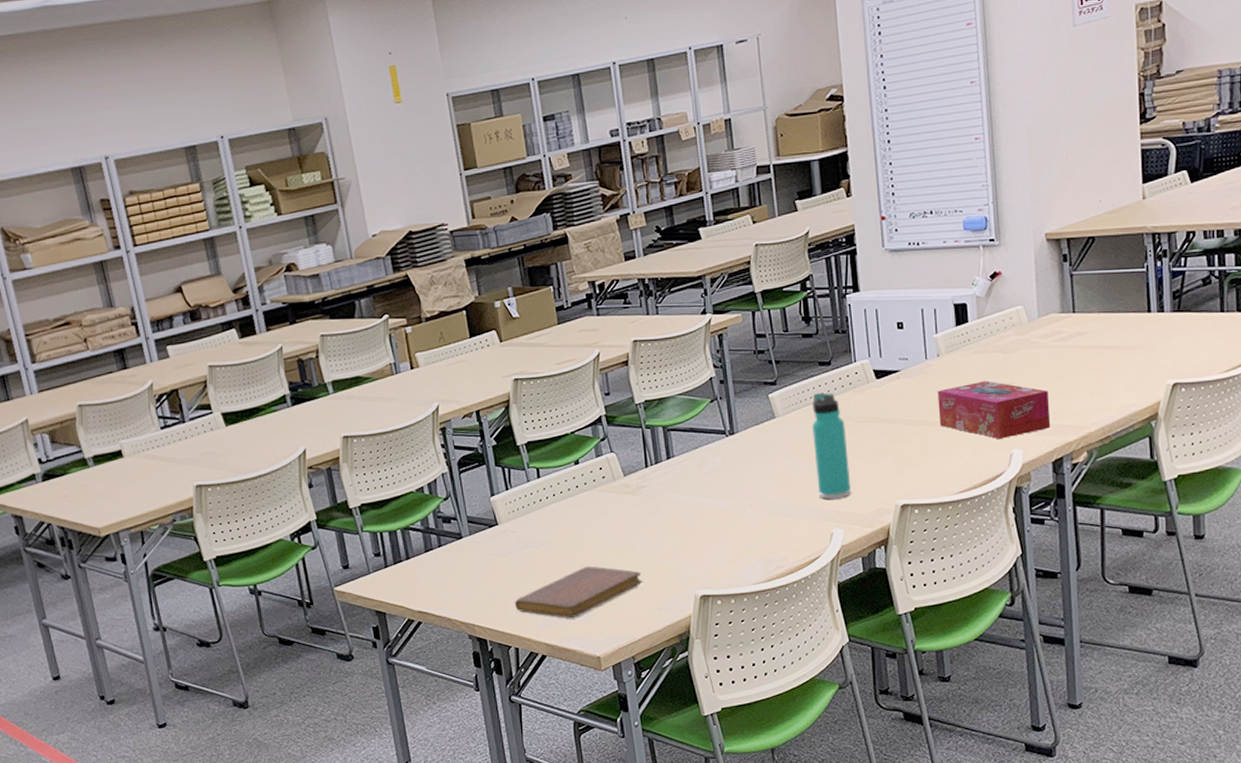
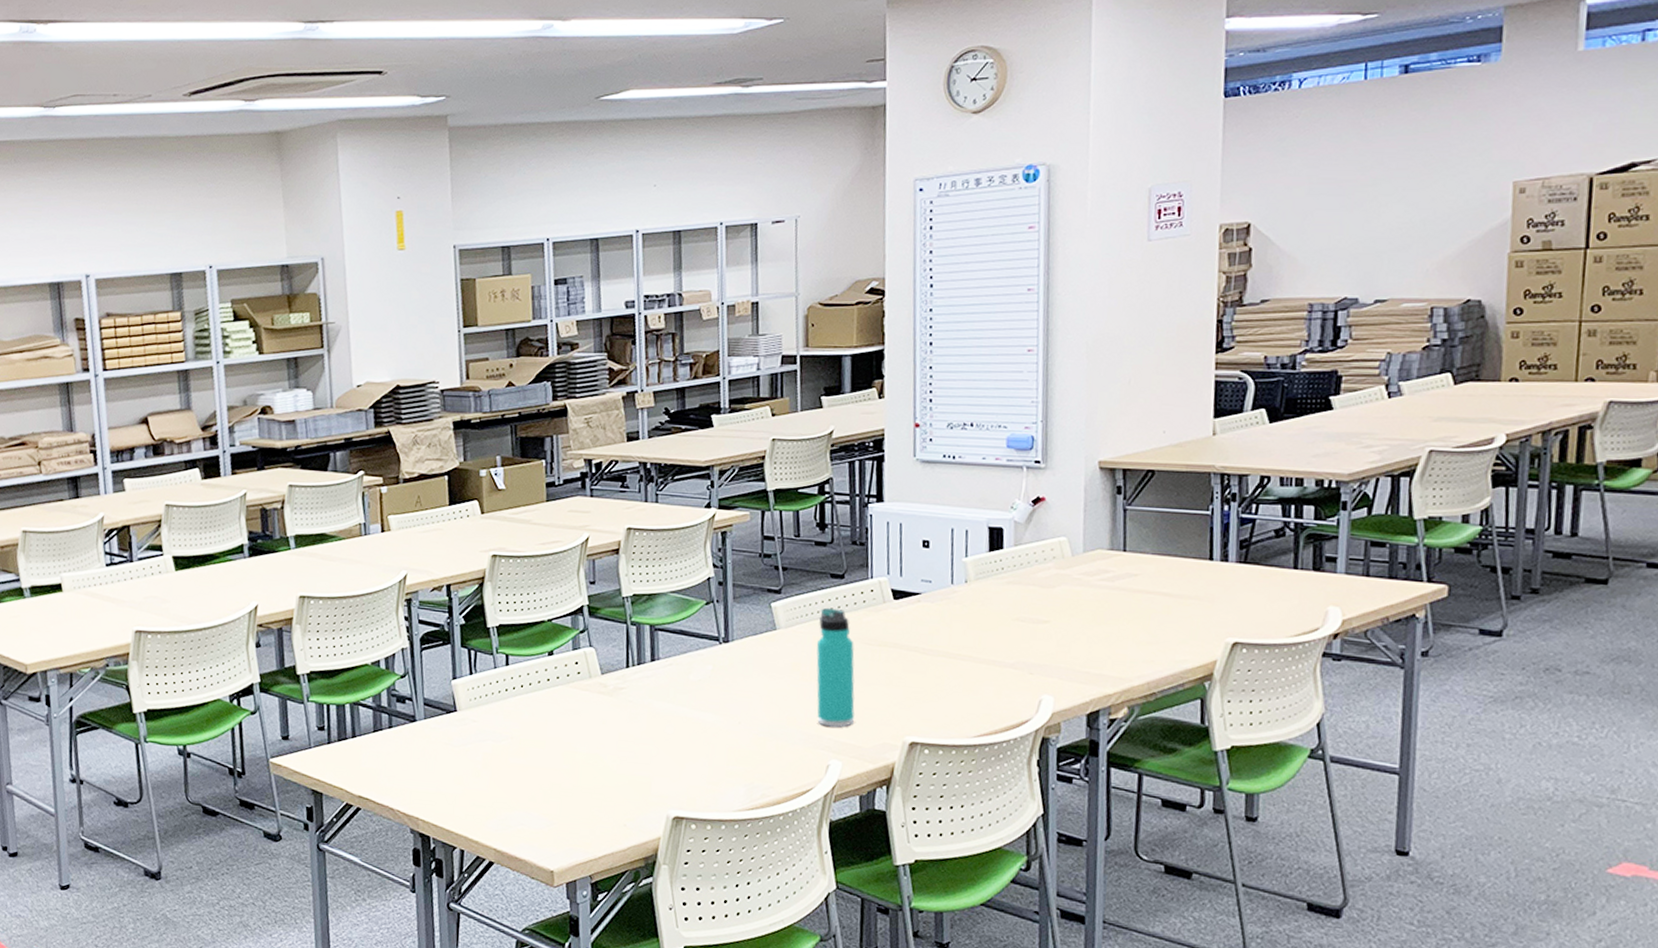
notebook: present [515,566,643,619] -> none [466,768,610,825]
tissue box: present [937,381,1051,440] -> none [961,615,1089,683]

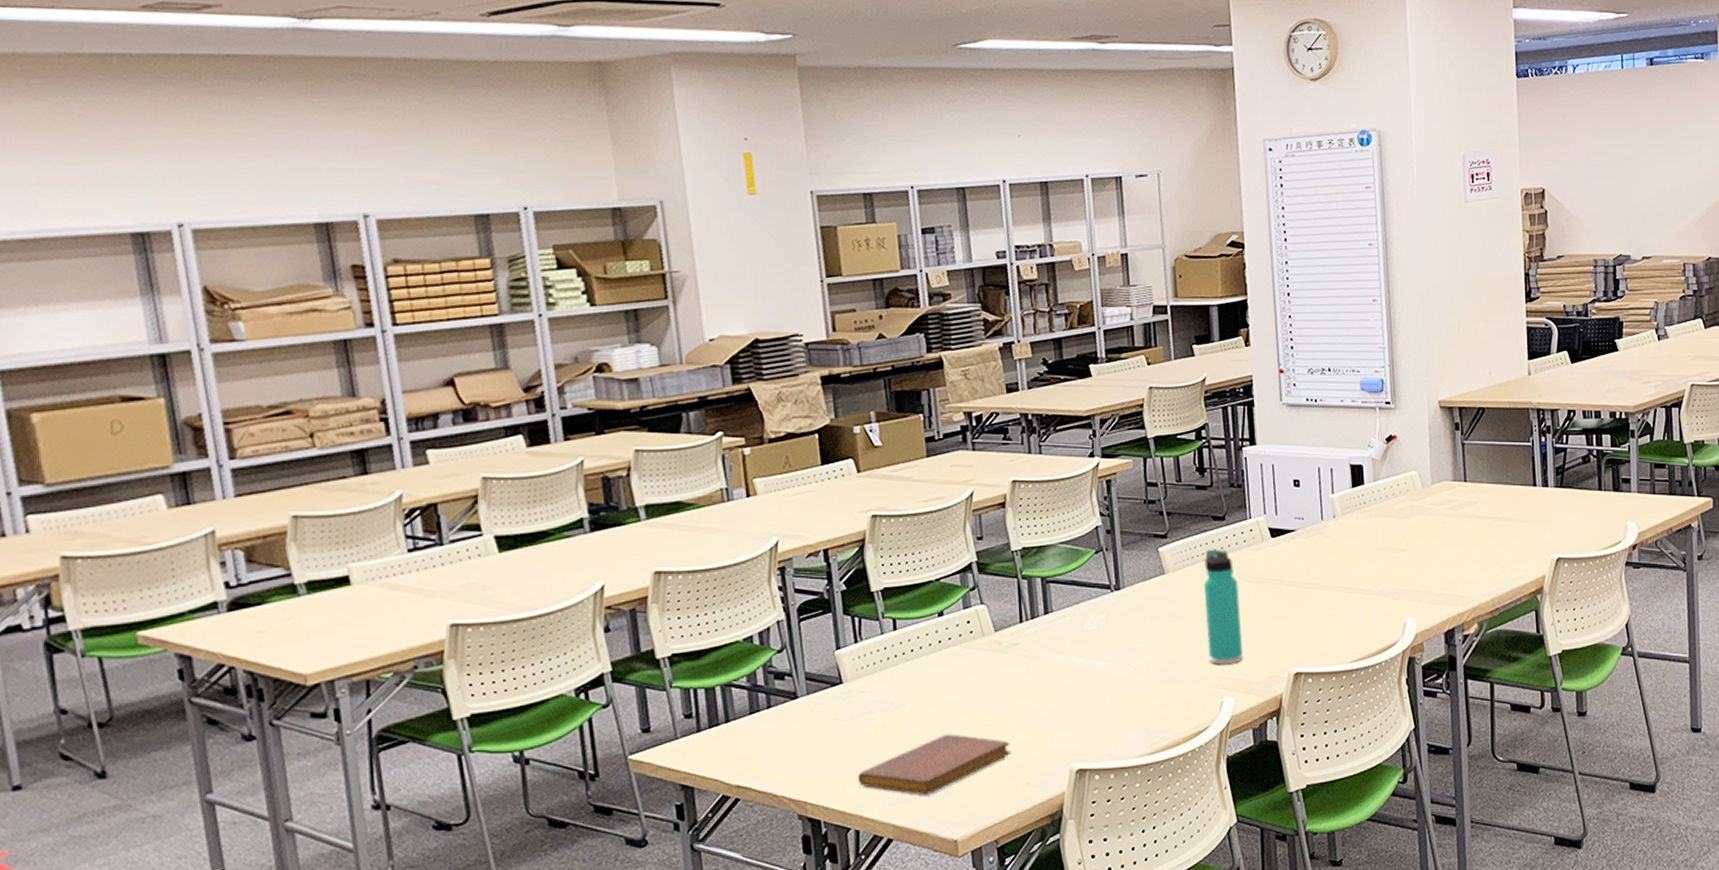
notebook: none [466,768,610,825] -> present [858,734,1011,796]

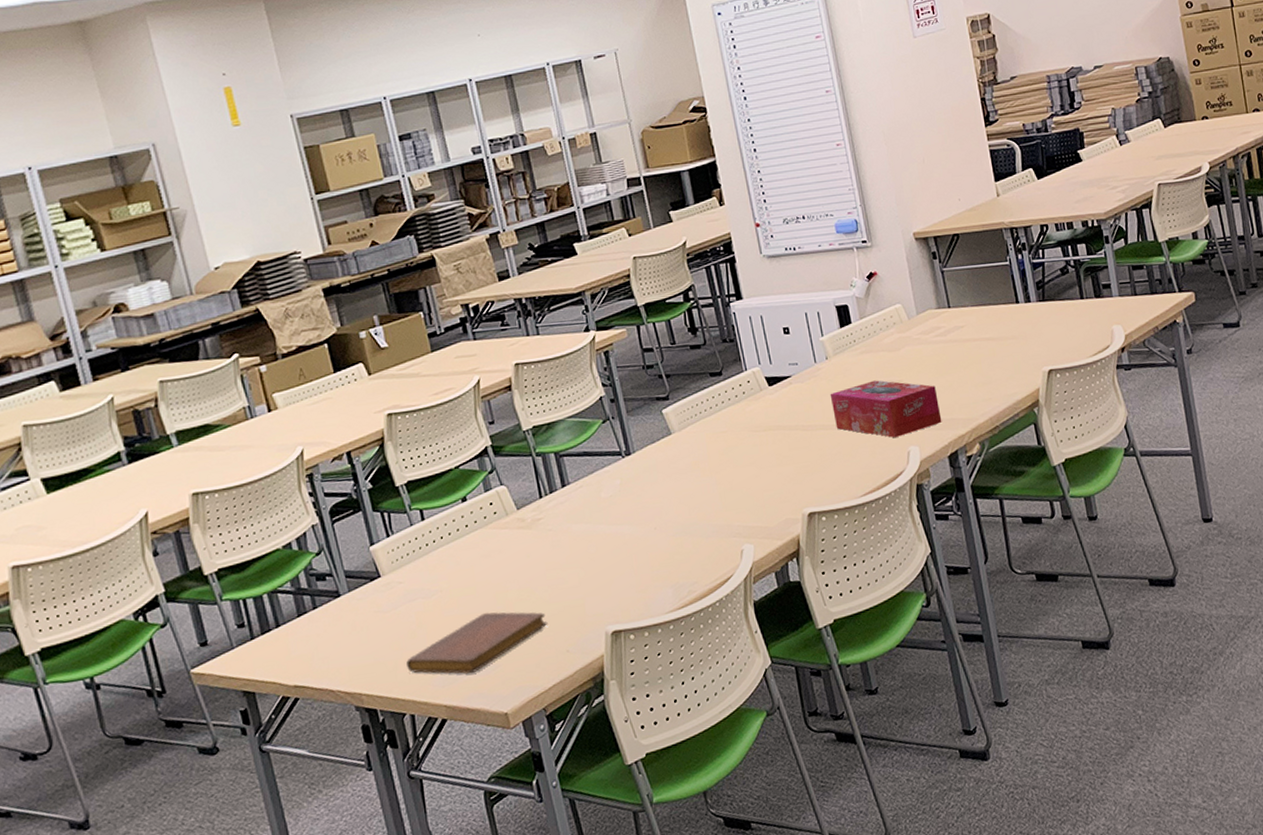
thermos bottle: present [1203,549,1243,665] -> none [707,404,757,515]
tissue box: none [1332,546,1443,607] -> present [830,380,942,438]

